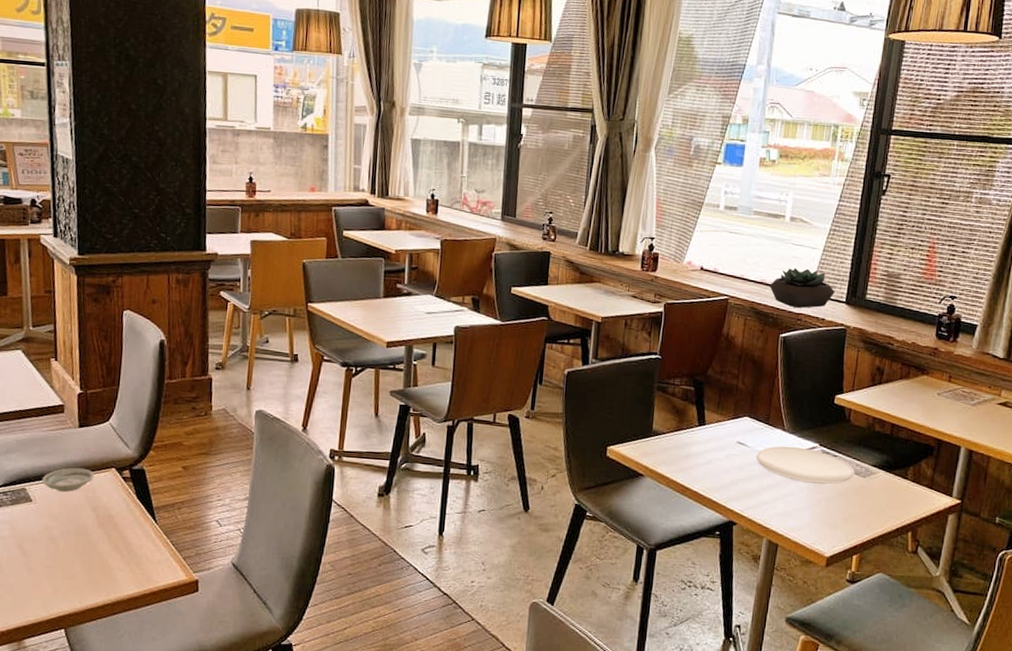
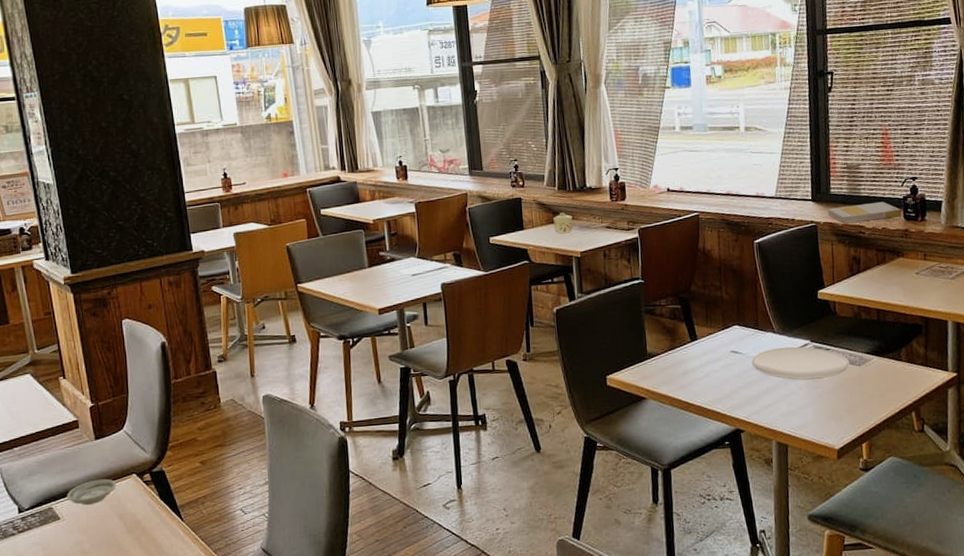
sugar bowl: none [578,274,600,296] -> present [552,212,574,234]
succulent plant: present [770,267,836,308] -> none [736,173,800,213]
book: none [859,313,934,334] -> present [828,201,902,224]

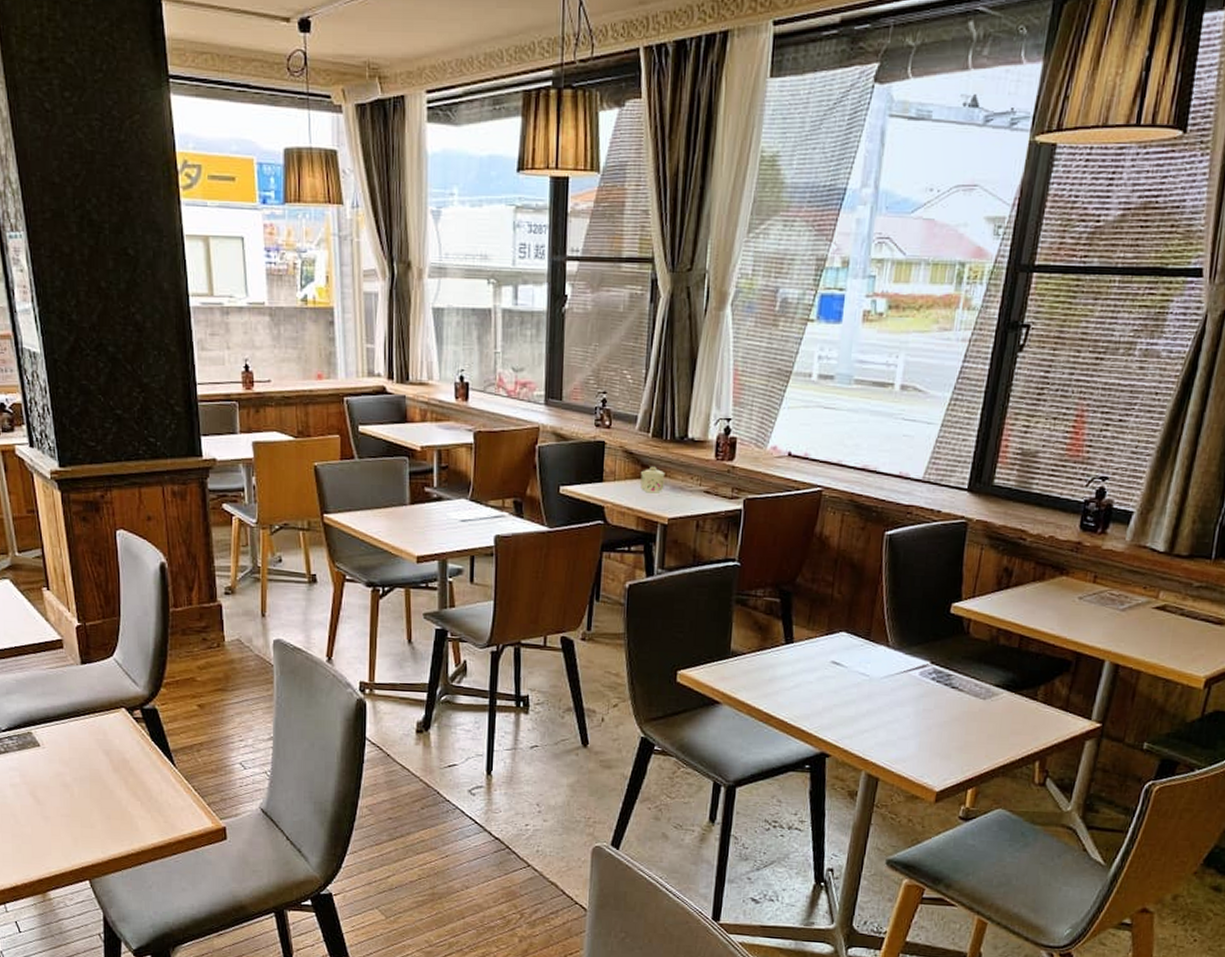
saucer: present [66,478,117,505] -> none [47,708,103,735]
plate: present [751,346,850,380] -> none [853,665,973,709]
book: present [828,201,902,224] -> none [984,502,1079,526]

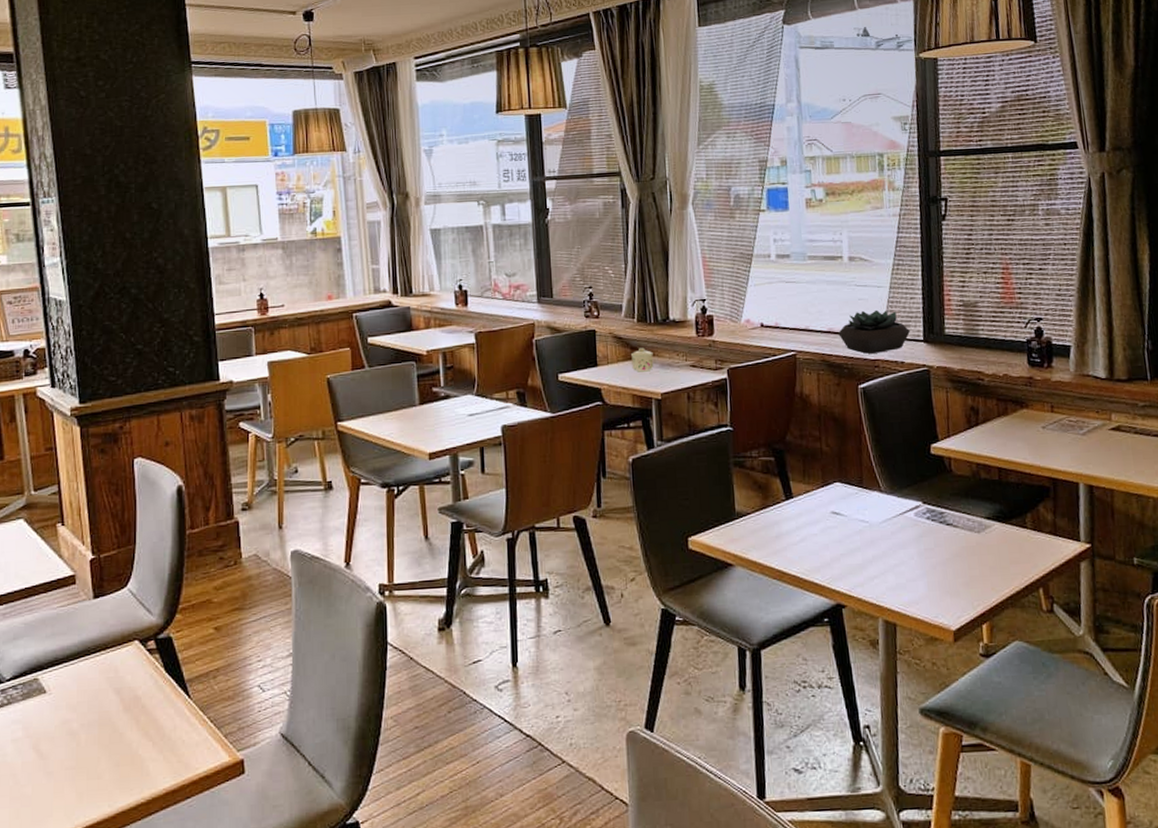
succulent plant: none [873,448,956,498] -> present [838,309,911,354]

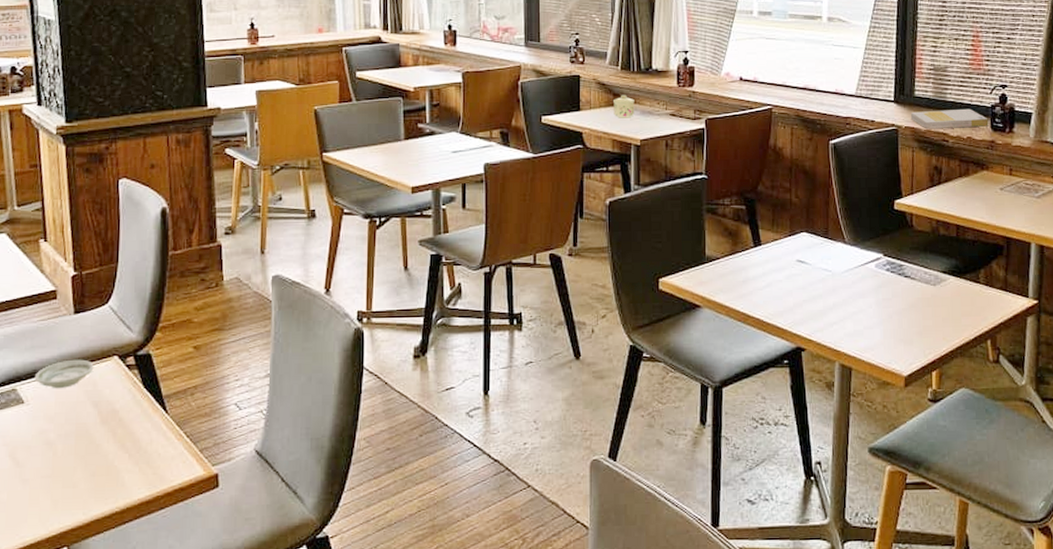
saucer: none [56,645,115,676] -> present [34,359,94,388]
succulent plant: present [838,309,911,354] -> none [813,69,883,111]
book: none [942,344,1025,369] -> present [910,108,989,130]

